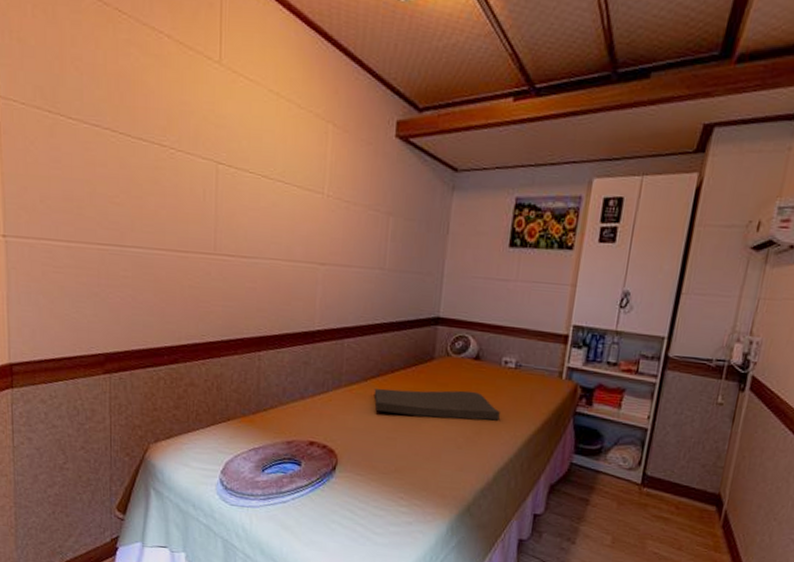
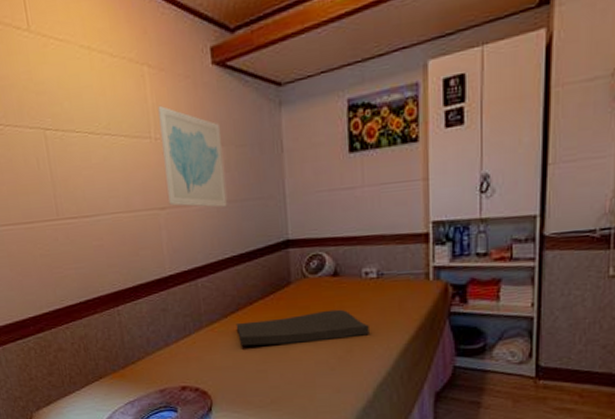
wall art: none [329,164,394,274] -> present [158,105,227,208]

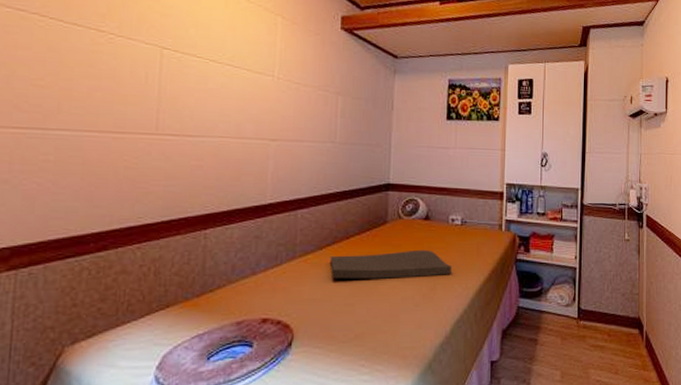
wall art: present [158,105,227,208] -> none [280,51,341,147]

